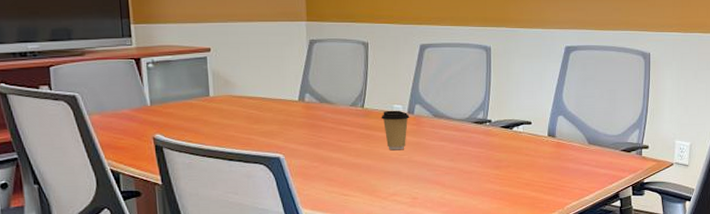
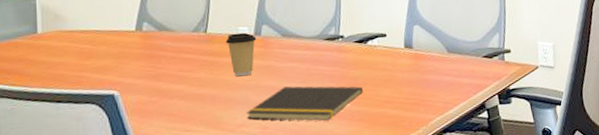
notepad: none [398,163,507,197] -> present [246,86,364,121]

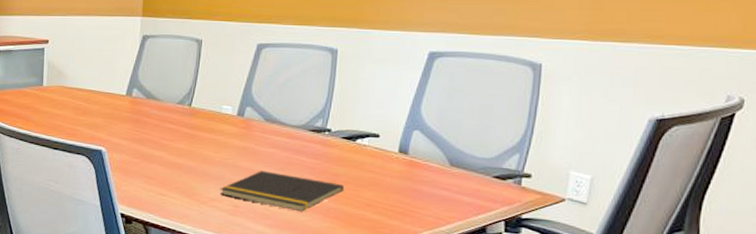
coffee cup: present [225,32,257,77] -> none [208,111,239,154]

